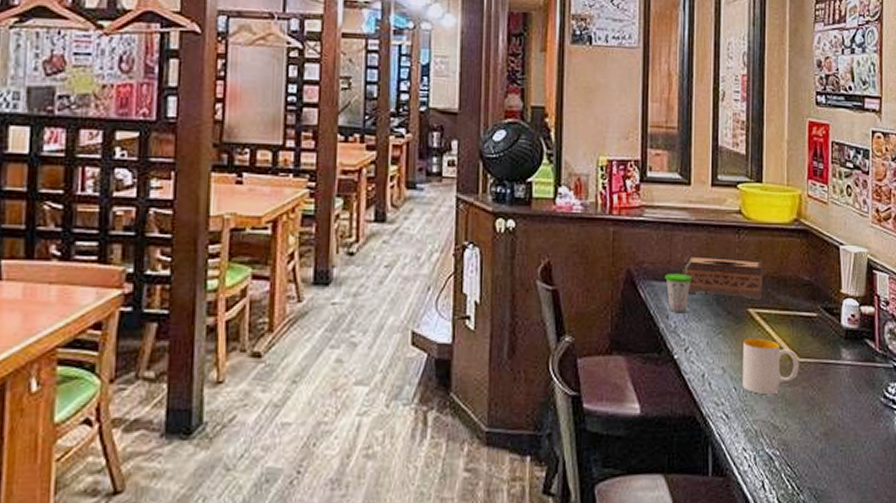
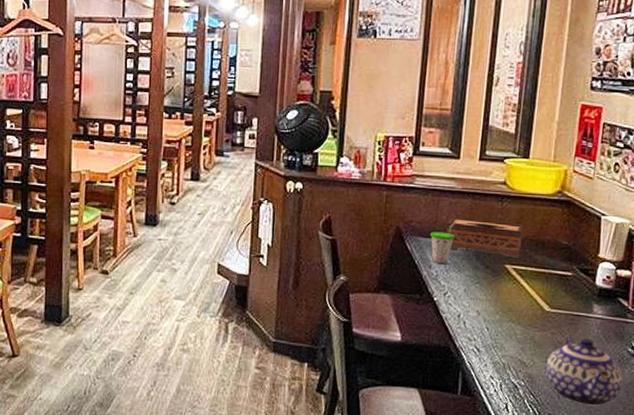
cup: present [743,338,799,395] -> none [495,289,551,336]
teapot: none [800,387,880,472] -> present [545,334,623,406]

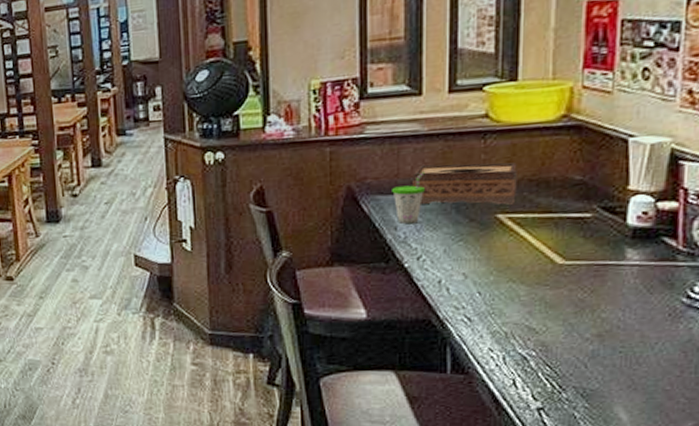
teapot: present [545,334,623,406] -> none [564,288,678,373]

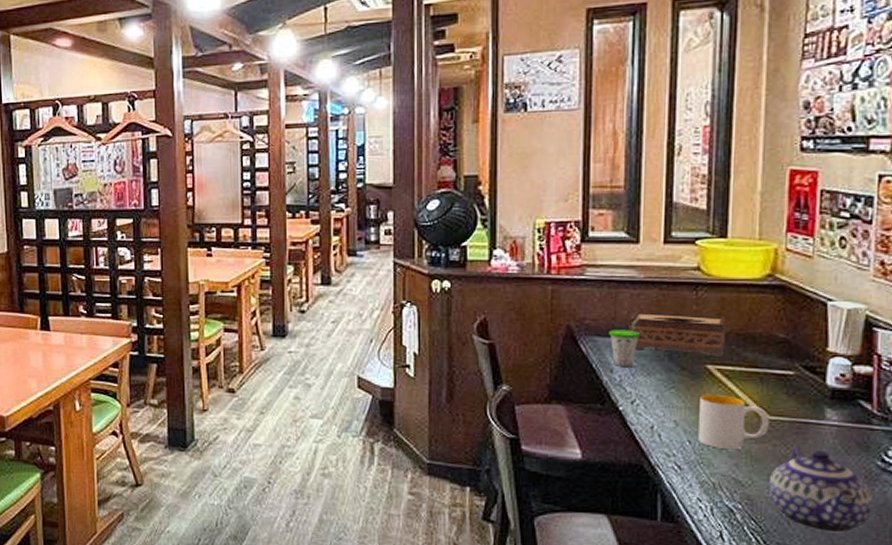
cup: none [489,243,565,298] -> present [698,394,769,450]
teapot: none [564,288,678,373] -> present [768,446,873,533]

